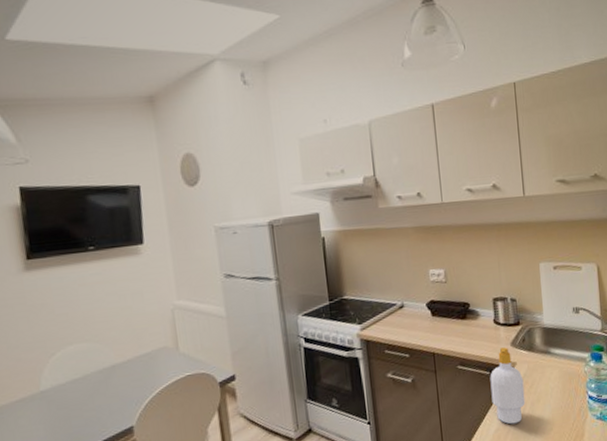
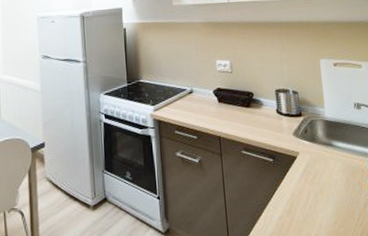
soap bottle: present [490,347,526,424] -> none [273,136,309,213]

